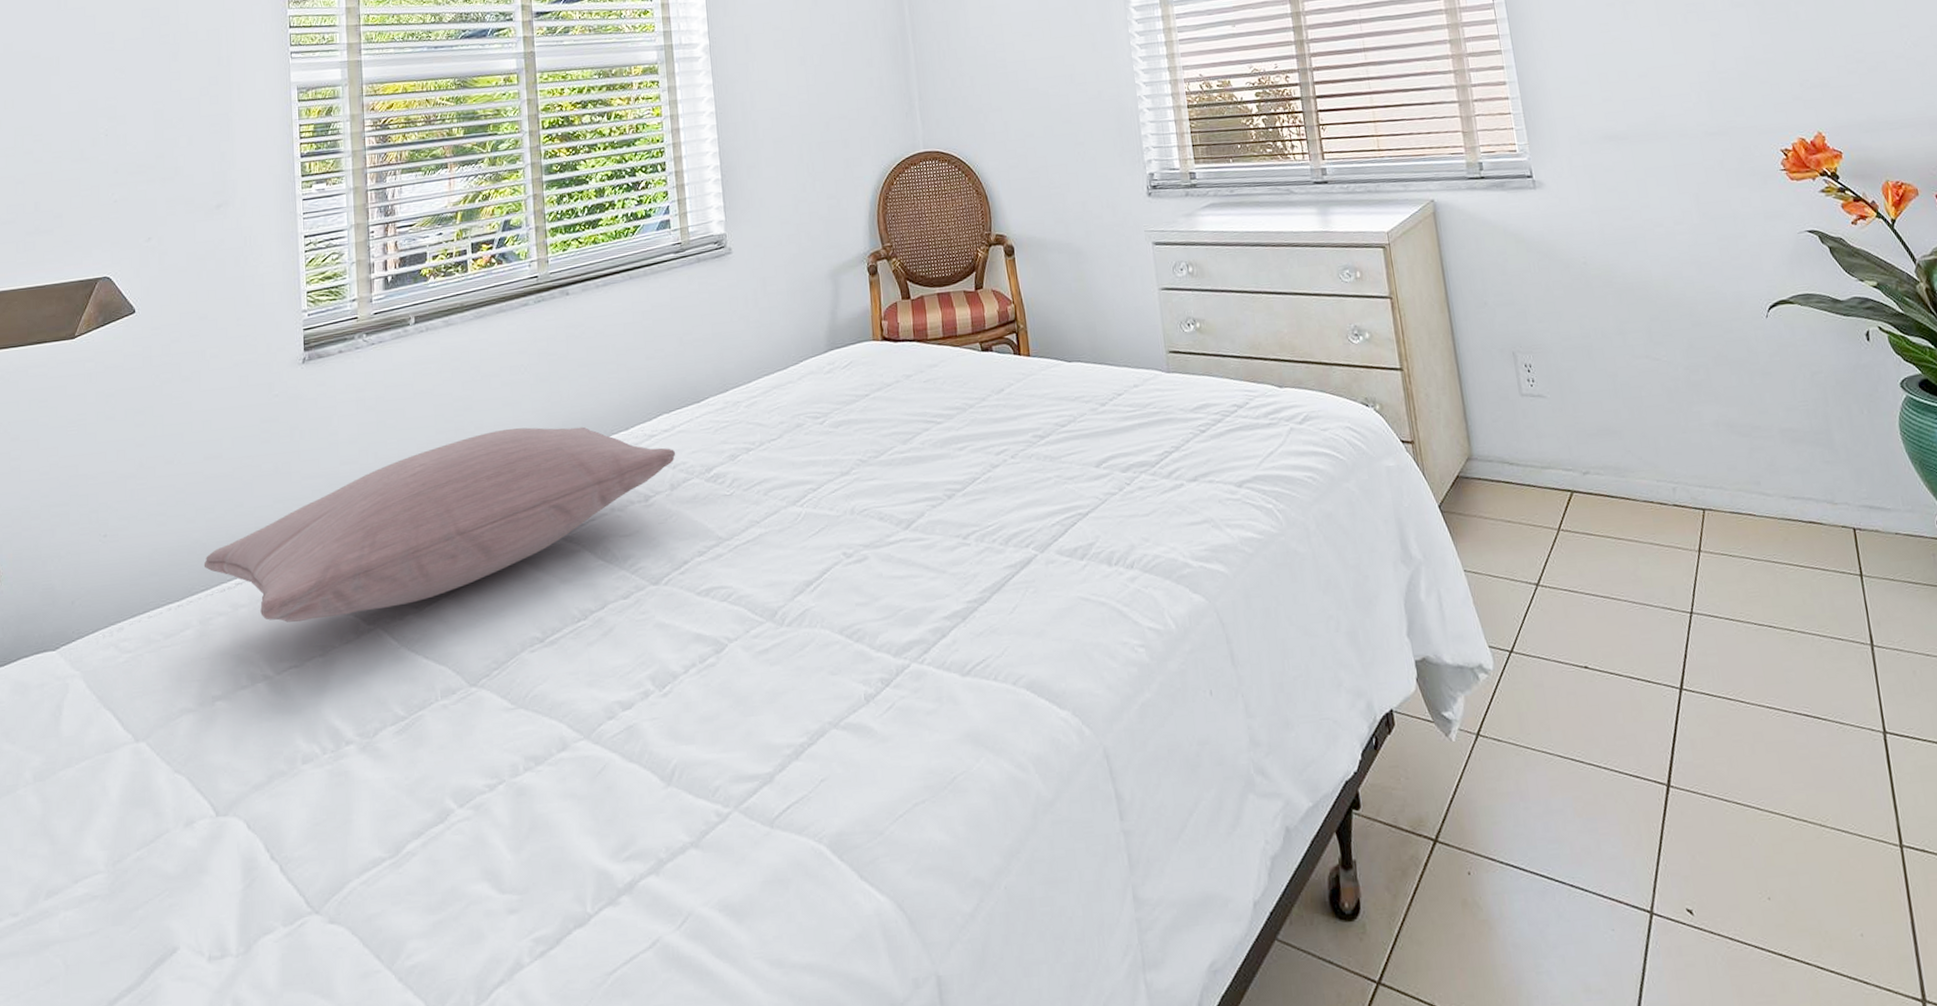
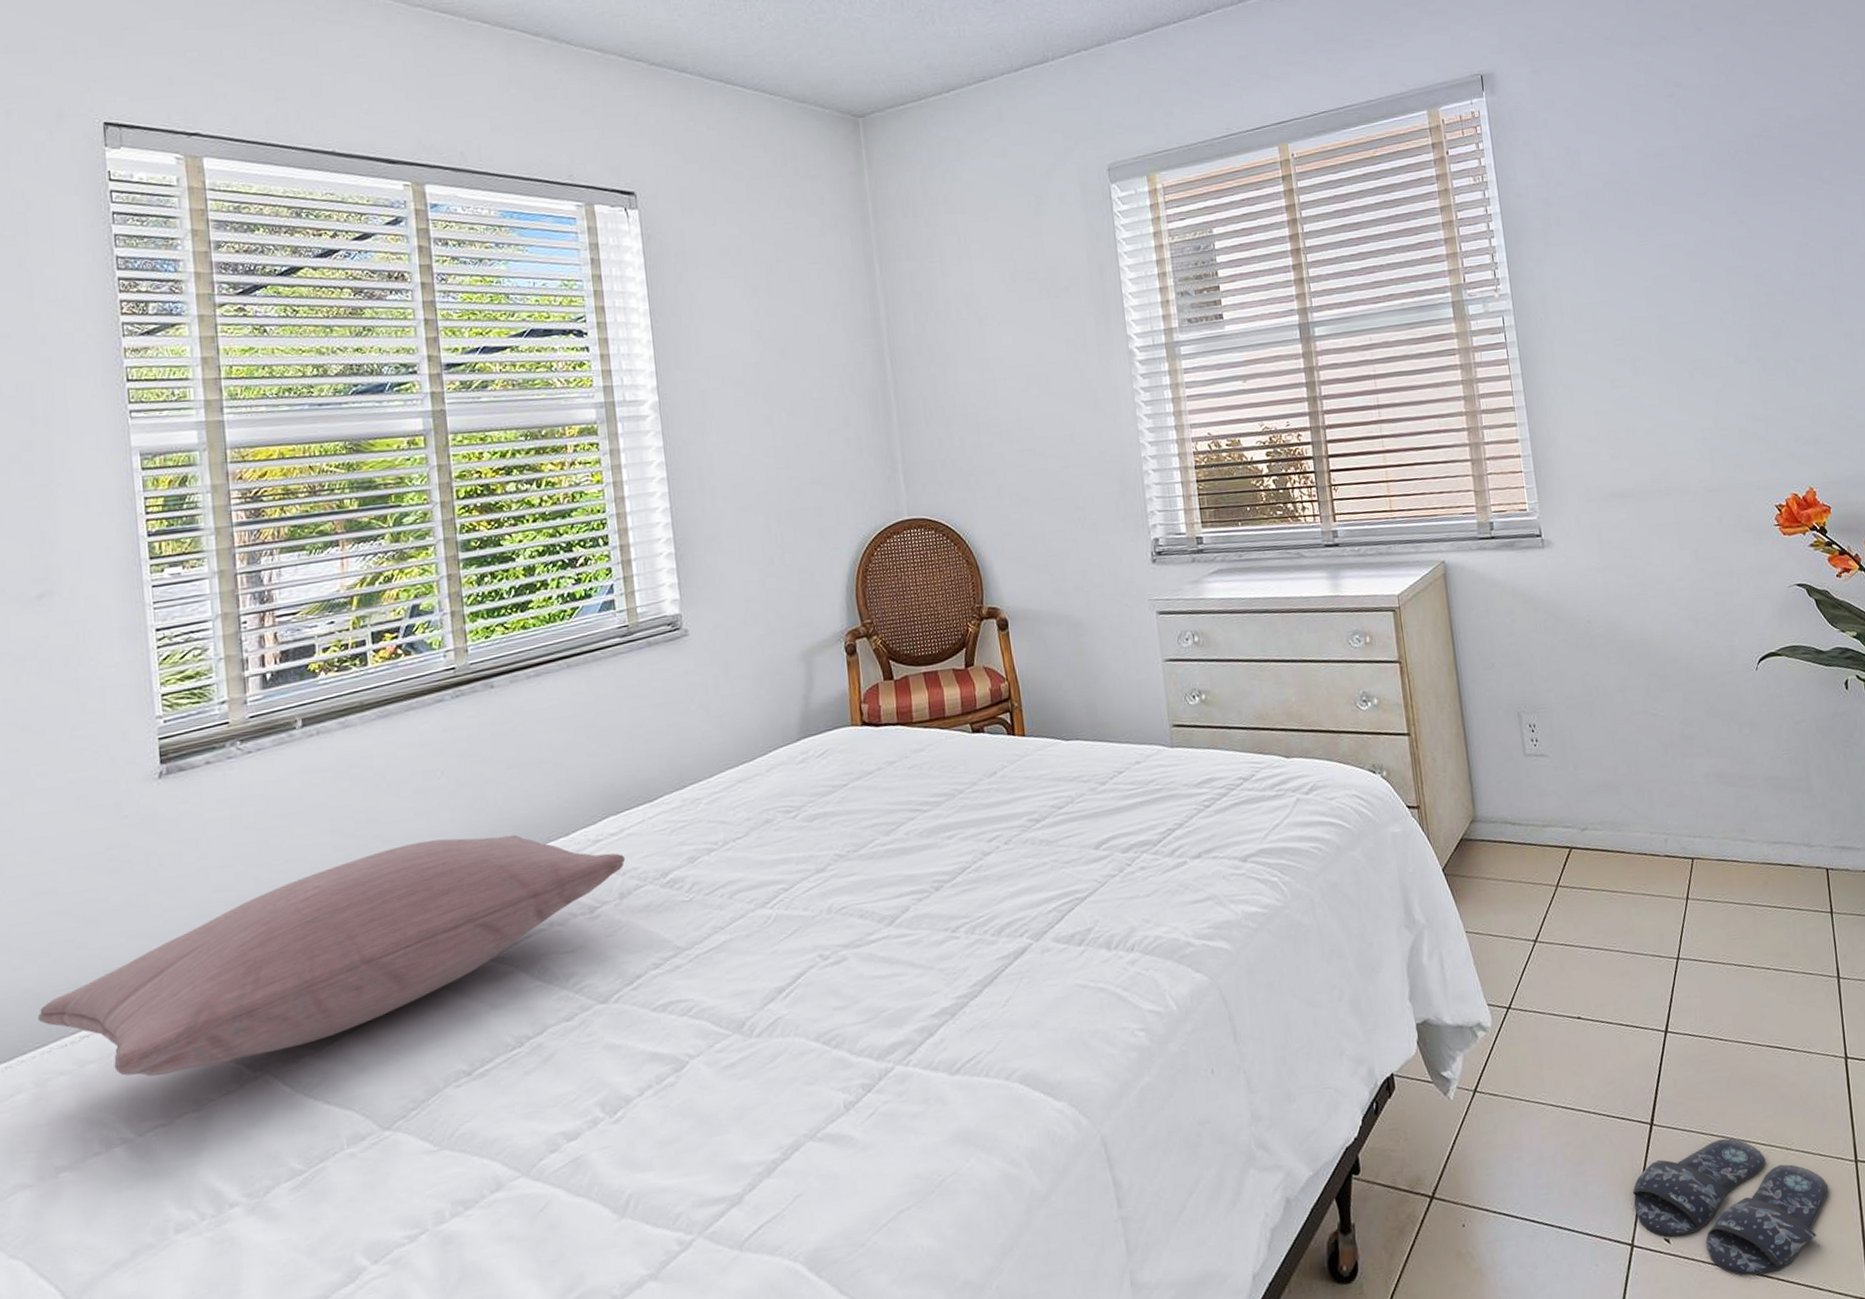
slippers: none [1649,807,1871,961] -> present [1632,1138,1829,1276]

